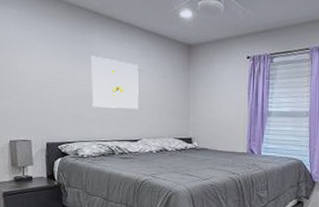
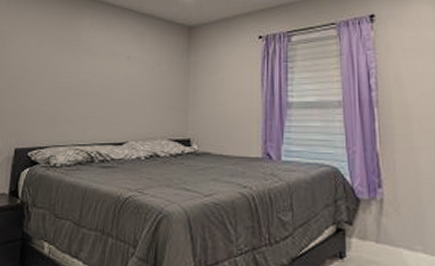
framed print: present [90,55,138,109] -> none [73,44,130,104]

